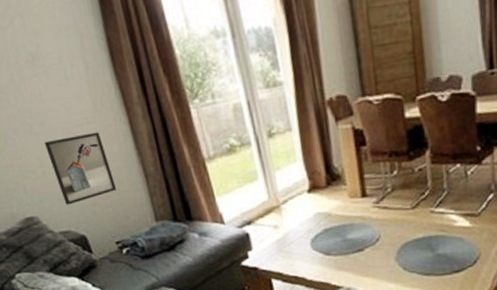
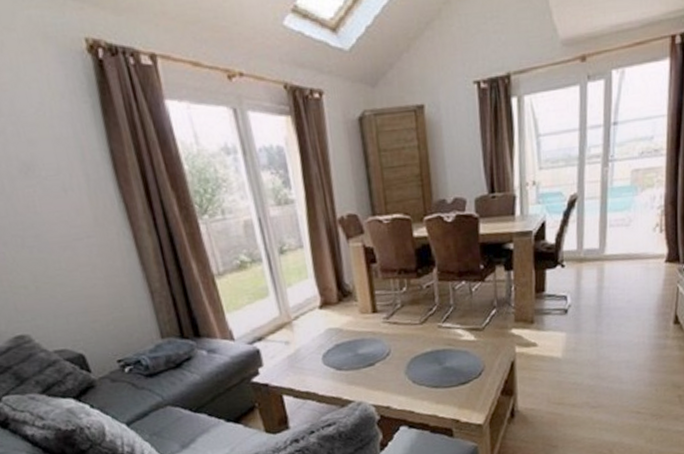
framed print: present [44,132,117,205] -> none [39,246,120,323]

